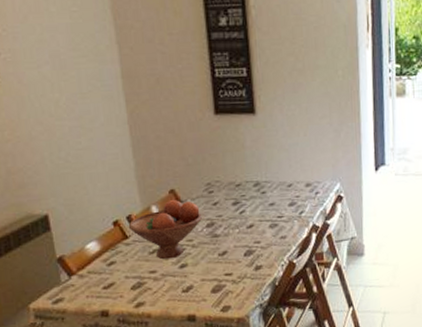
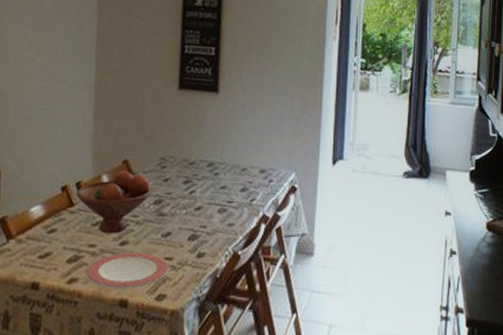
plate: none [151,272,230,307] -> present [86,252,170,289]

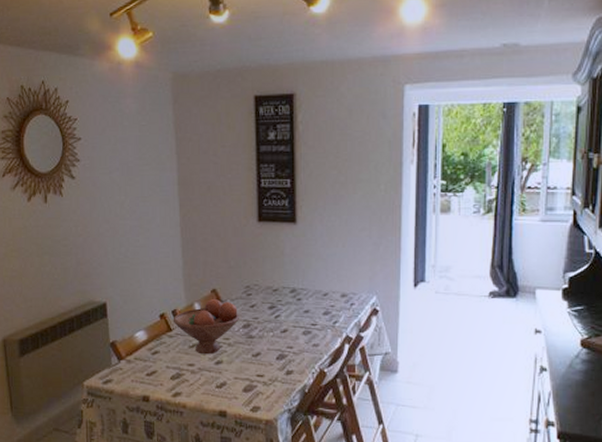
plate: present [86,252,170,289] -> none [188,370,261,401]

